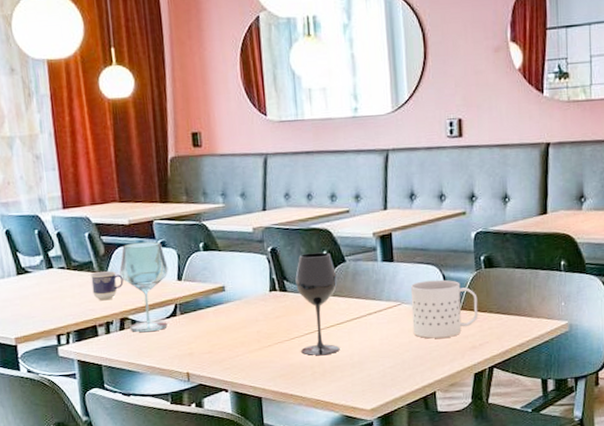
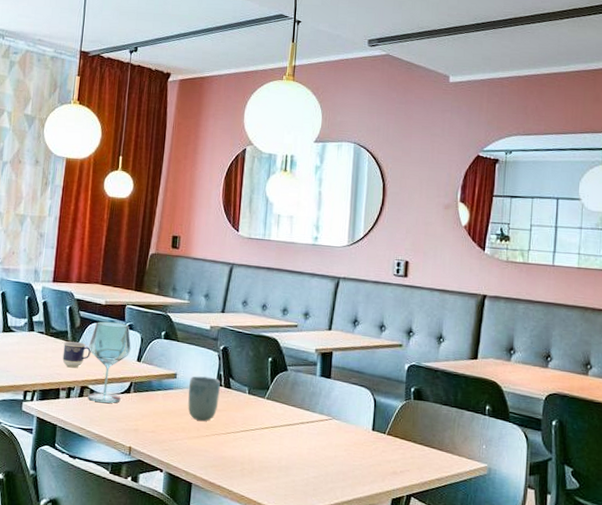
cup: none [240,283,277,332] -> present [187,376,221,421]
wineglass: present [295,252,340,355] -> none [235,357,278,454]
mug: present [410,279,479,339] -> none [339,401,404,459]

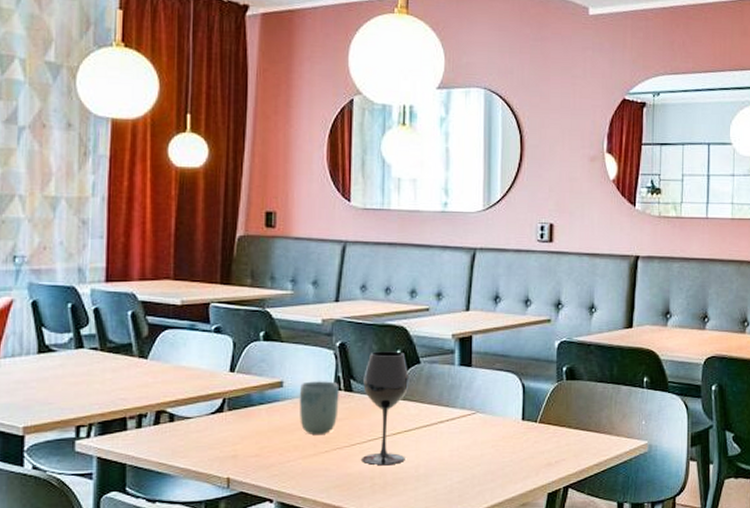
cup: present [62,341,91,368] -> none [127,356,166,390]
wine glass: present [87,321,131,404] -> none [163,326,220,429]
wineglass: none [235,357,278,454] -> present [362,351,410,465]

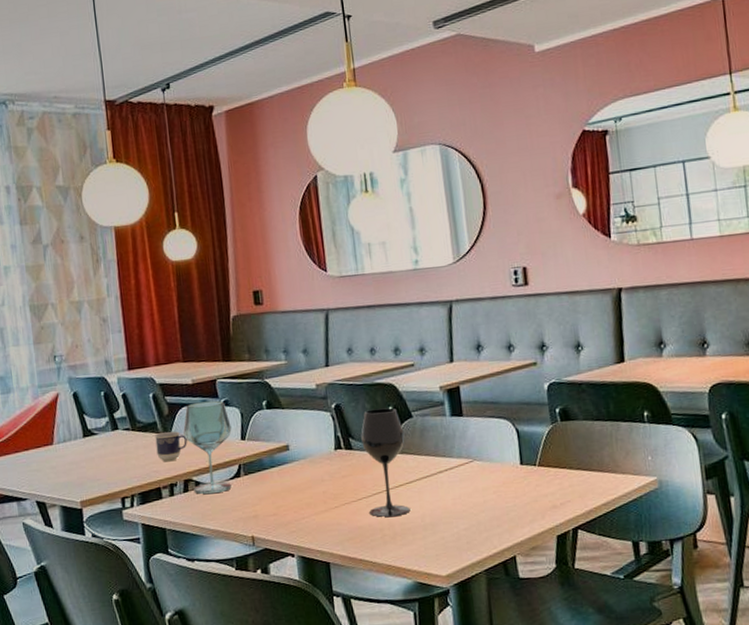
cup: none [127,356,166,390] -> present [155,431,187,462]
wine glass: none [163,326,220,429] -> present [183,400,232,495]
cup: present [300,381,339,434] -> none [305,441,343,492]

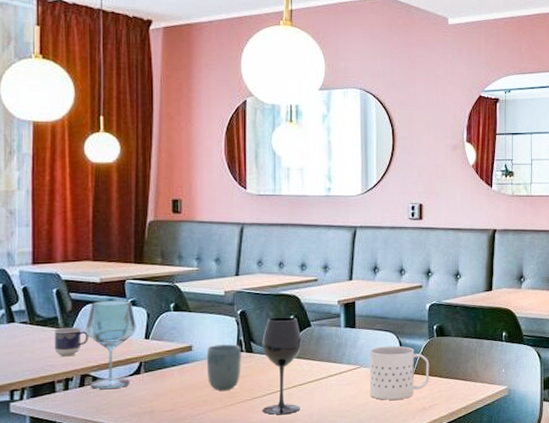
cup: none [305,441,343,492] -> present [207,344,241,391]
mug: none [482,434,558,498] -> present [369,345,430,400]

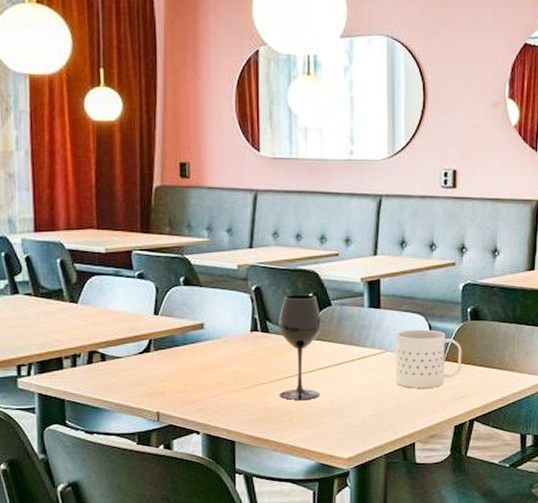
cup: present [54,327,88,357] -> none [60,301,95,332]
wine glass: present [86,300,136,390] -> none [92,272,145,368]
cup: present [207,344,241,391] -> none [220,323,257,372]

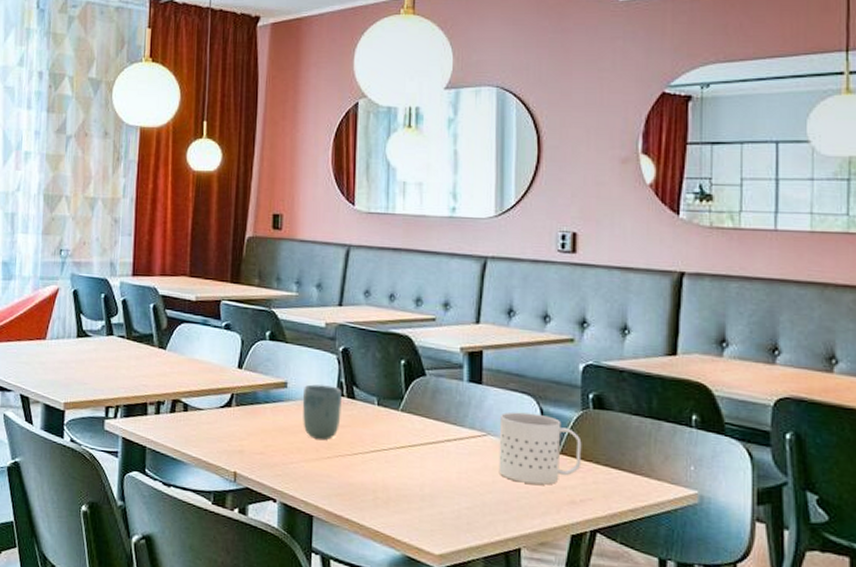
cup: none [220,323,257,372] -> present [303,384,342,440]
wineglass: present [278,294,322,400] -> none [364,359,414,480]

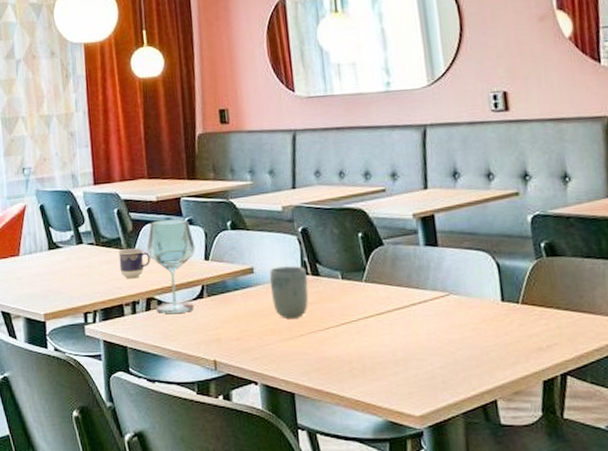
cup: none [148,346,182,378] -> present [118,248,151,279]
wine glass: none [179,321,230,420] -> present [147,219,196,314]
mug: present [498,412,582,485] -> none [459,268,543,336]

